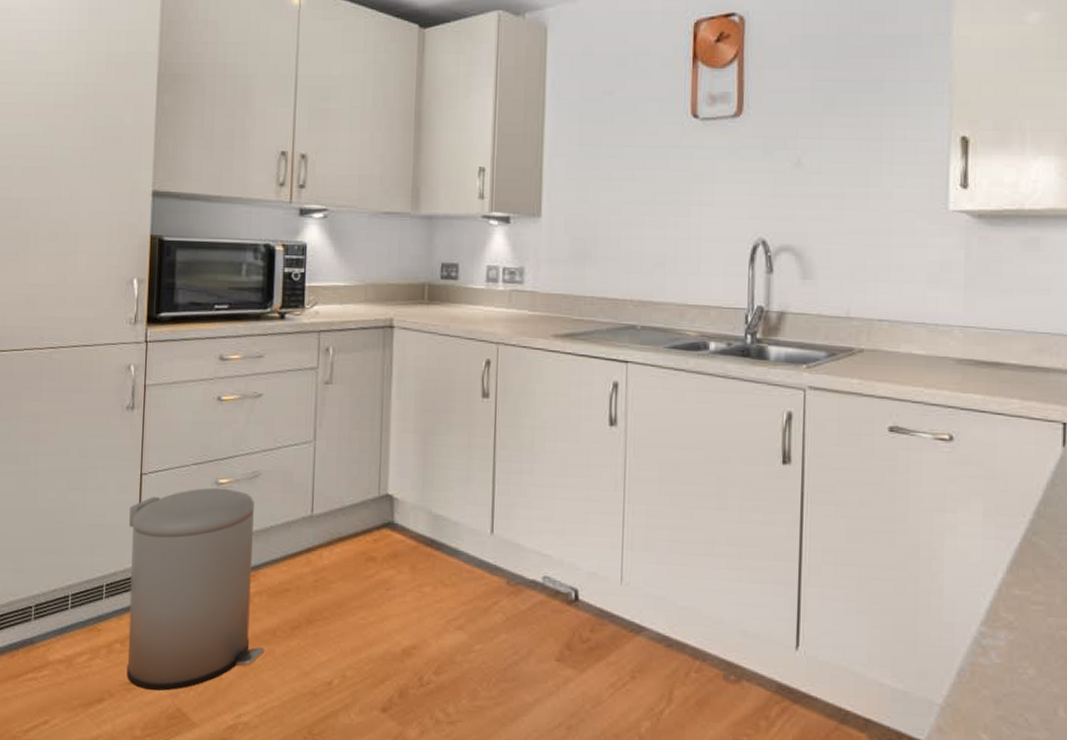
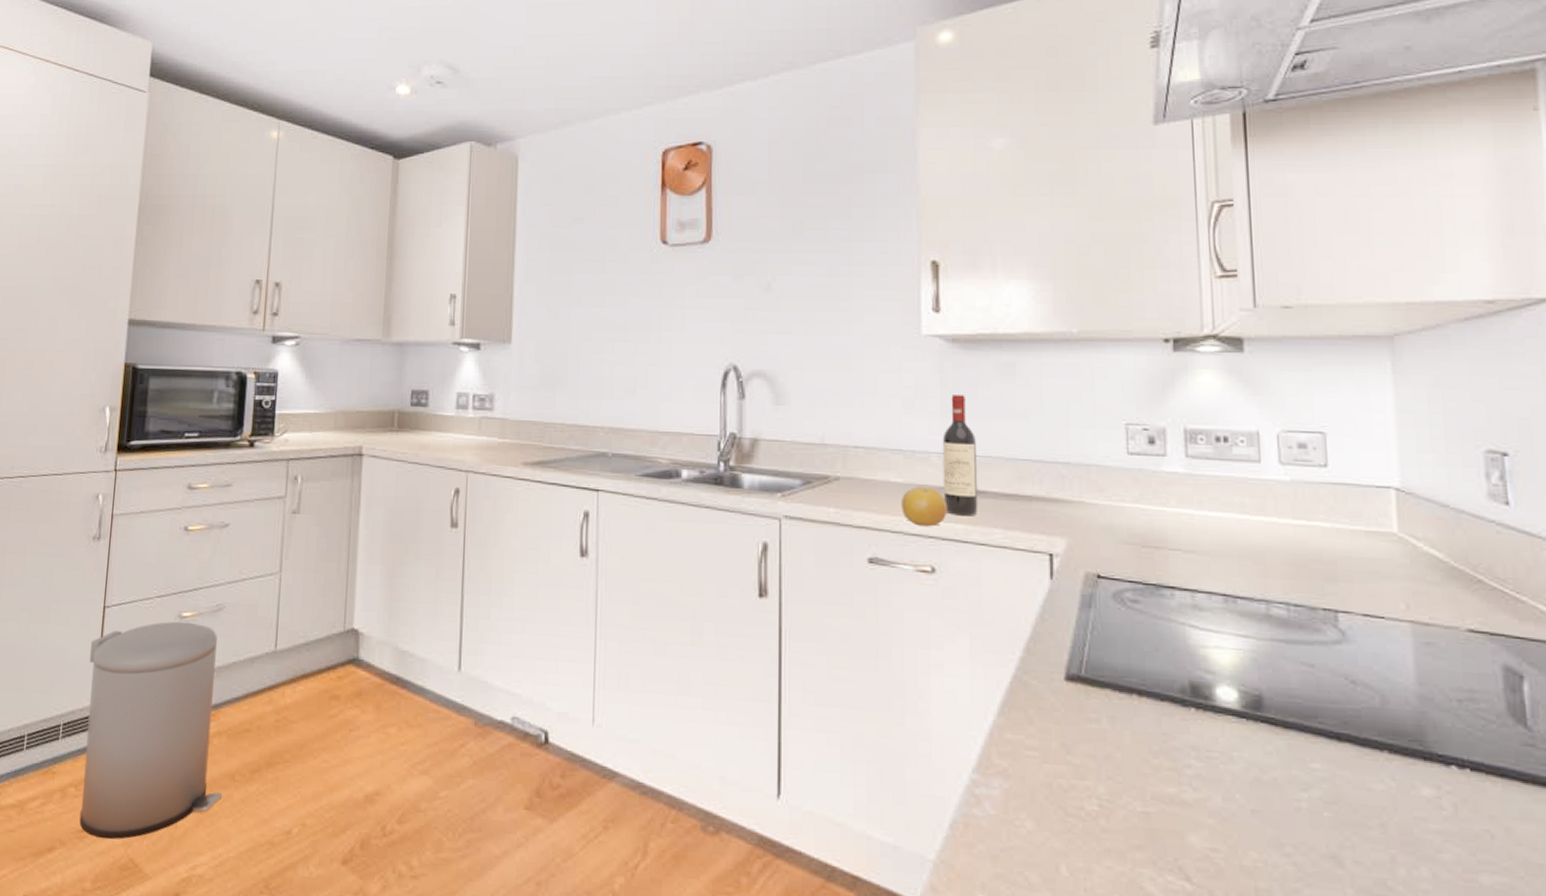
fruit: none [923,358,968,397] -> present [901,486,948,527]
wine bottle: none [963,270,999,387] -> present [942,395,979,517]

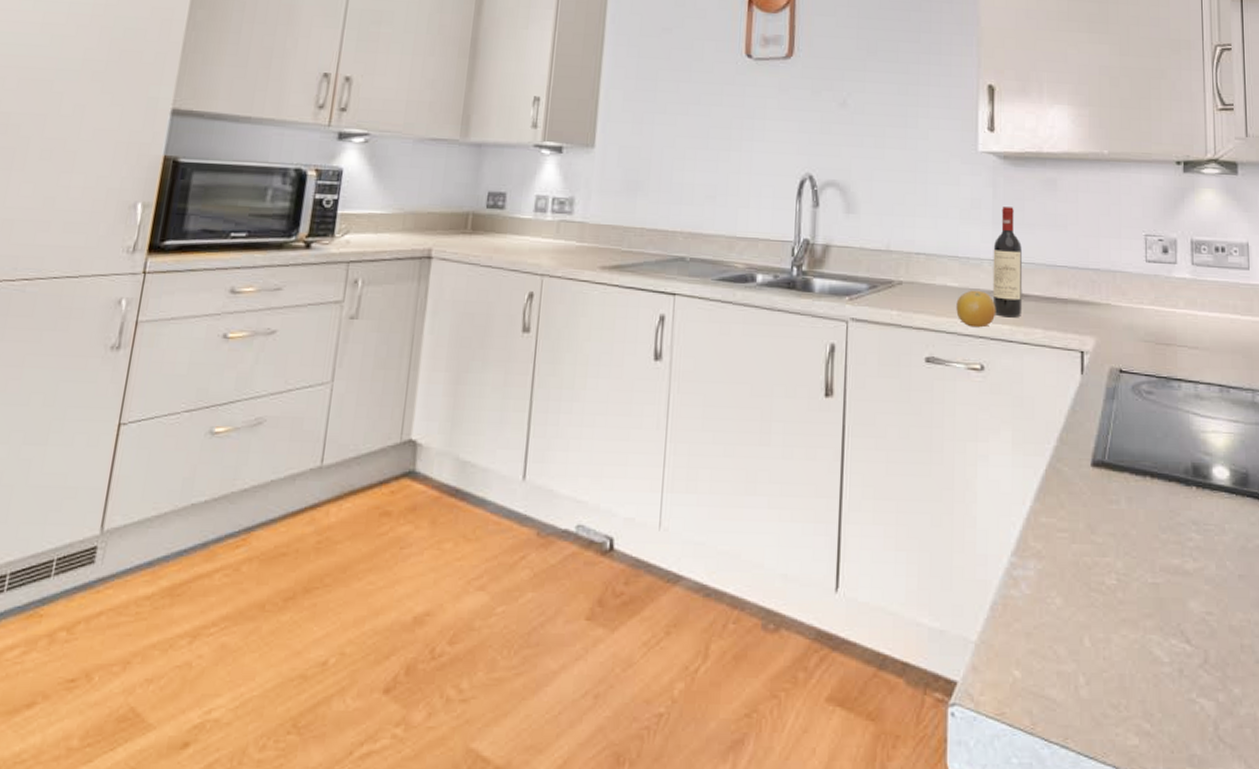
pedal bin: present [79,621,223,839] -> none [69,437,254,687]

